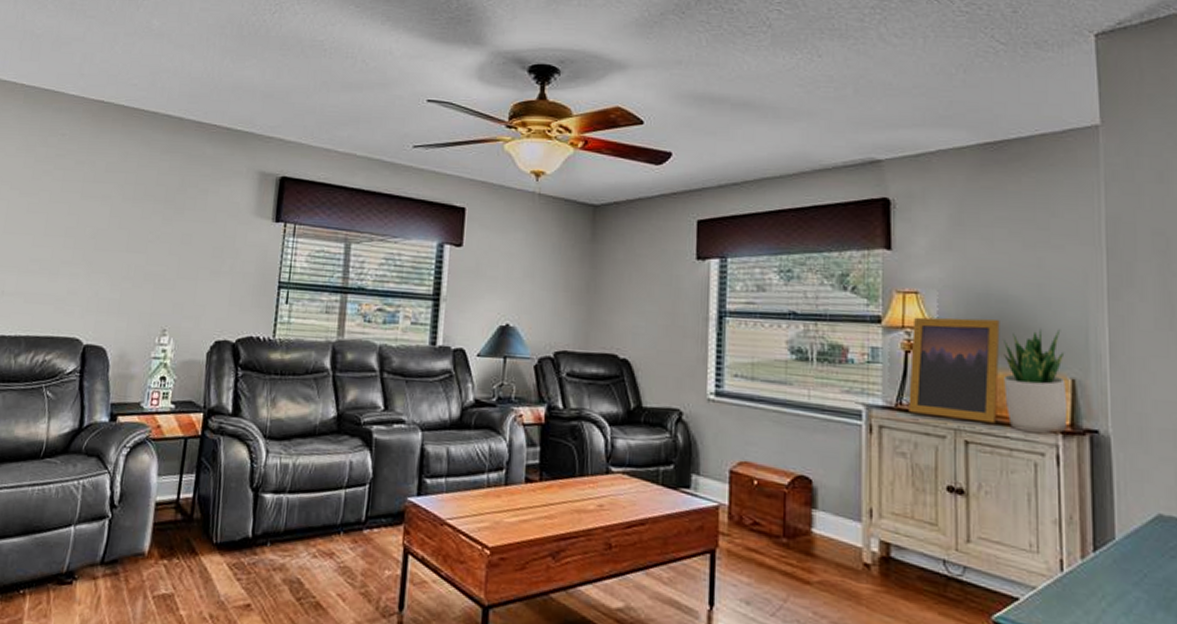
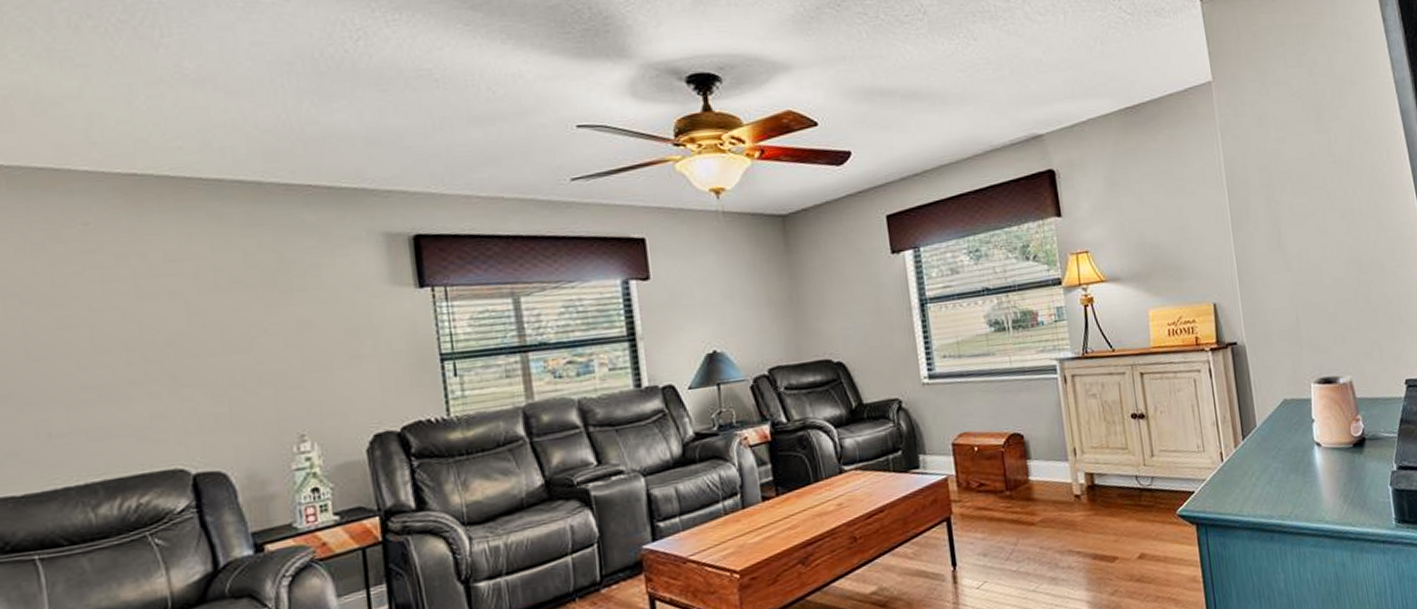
picture frame: present [908,317,1000,424] -> none [1087,265,1163,359]
planter: present [1004,328,1068,435] -> none [1160,264,1214,356]

